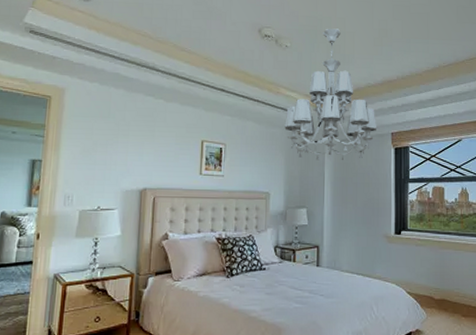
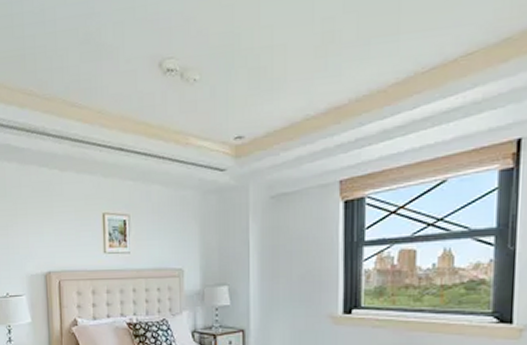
chandelier: present [284,28,377,160] -> none [197,43,320,226]

